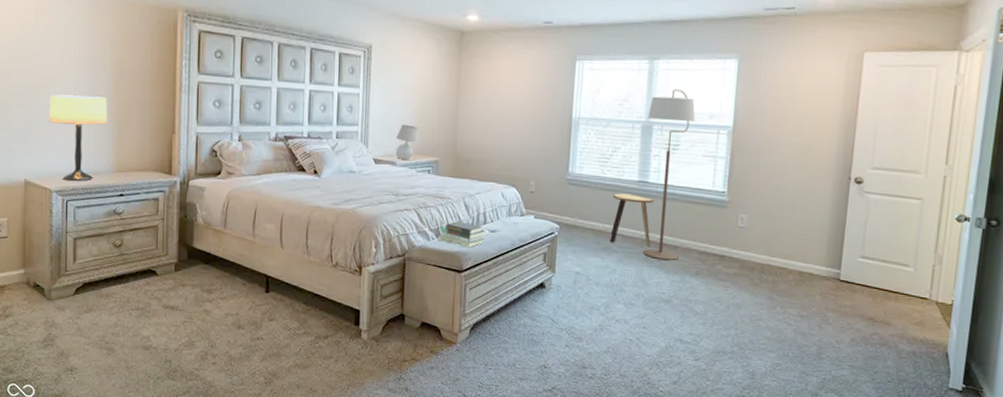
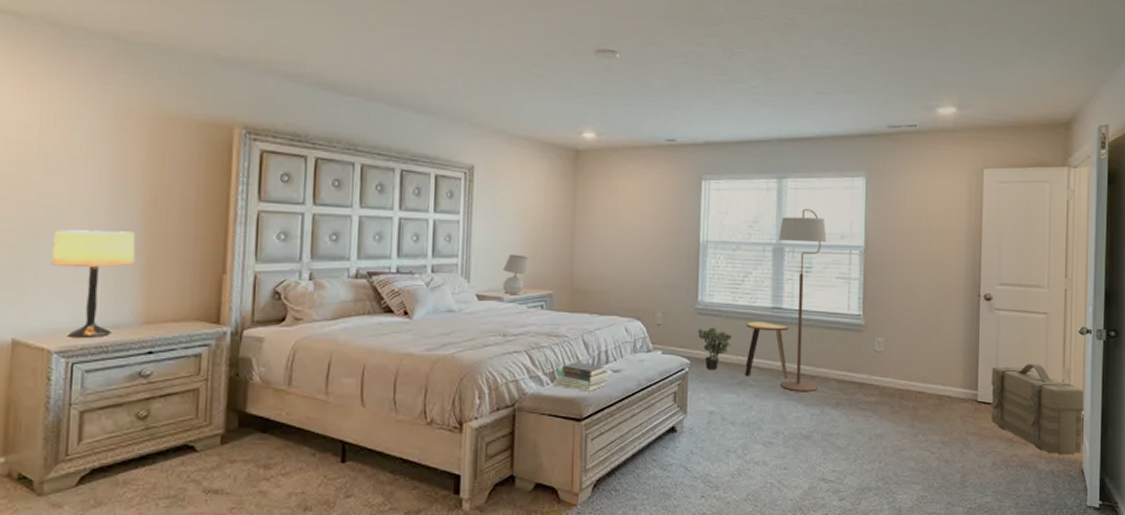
potted plant: none [567,196,599,236] -> present [697,326,732,371]
suitcase: none [852,247,956,338] -> present [990,364,1085,454]

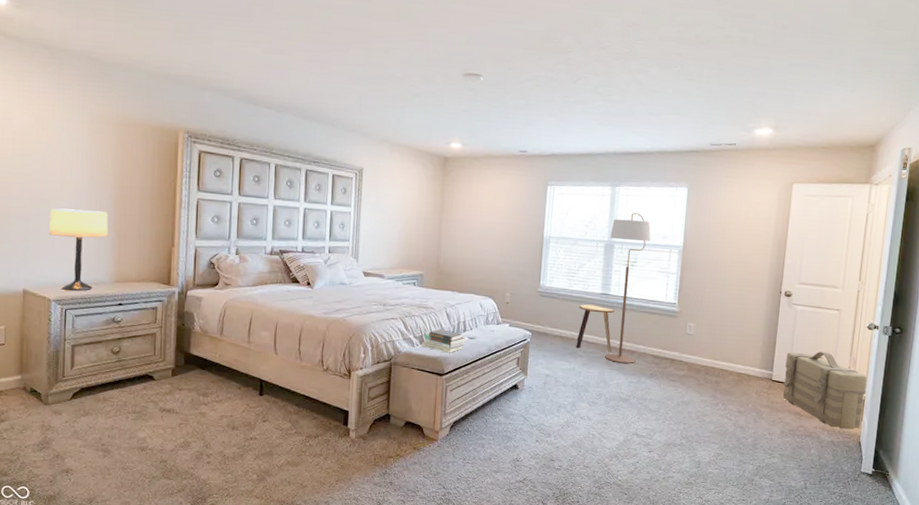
table lamp: present [502,254,530,295] -> none [383,241,406,274]
potted plant: present [697,326,732,371] -> none [538,306,567,342]

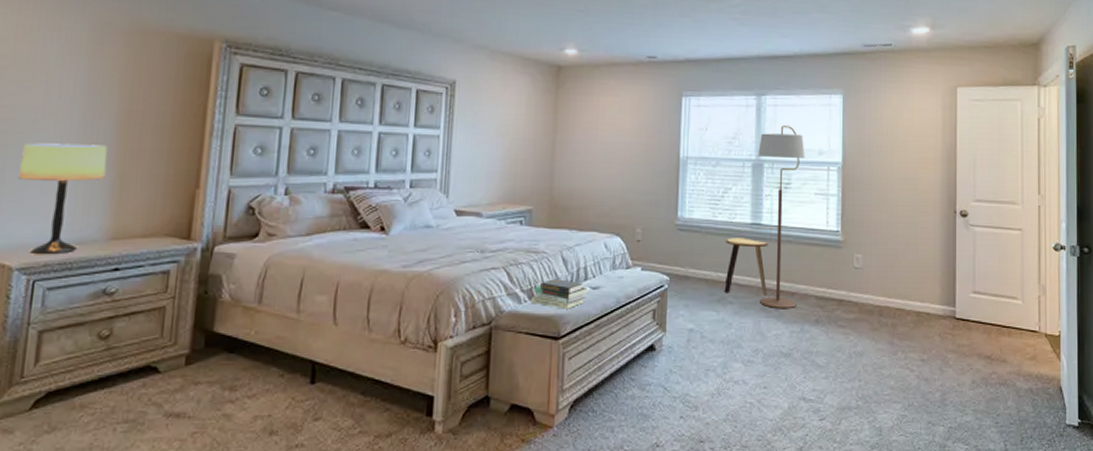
suitcase: present [782,351,867,429] -> none [968,280,1061,372]

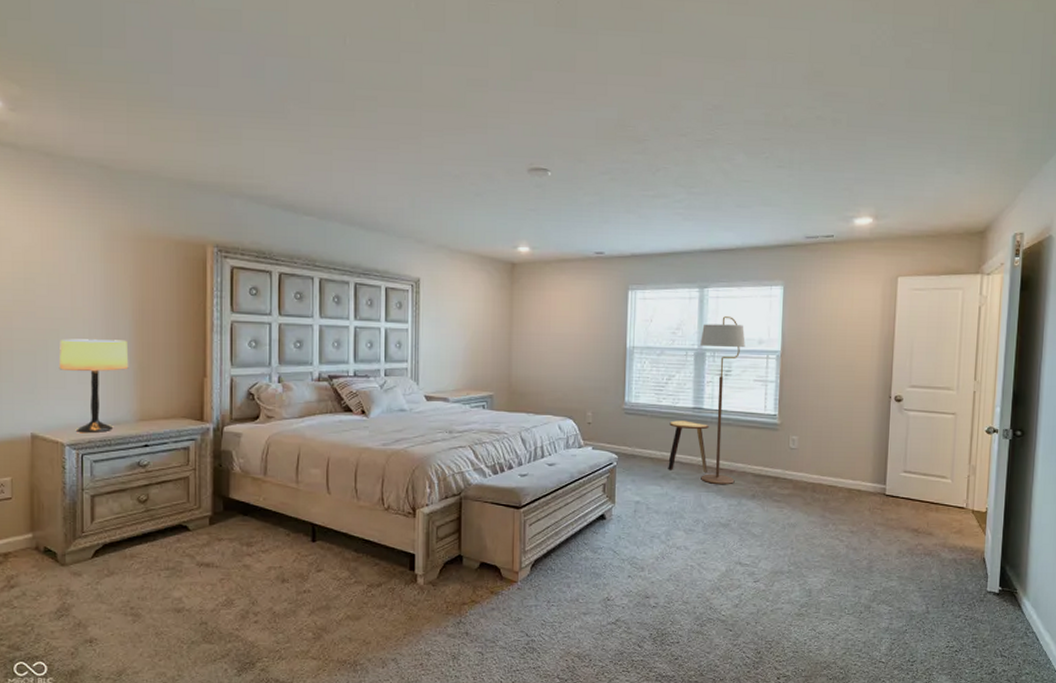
books: present [530,279,588,309] -> none [494,456,545,483]

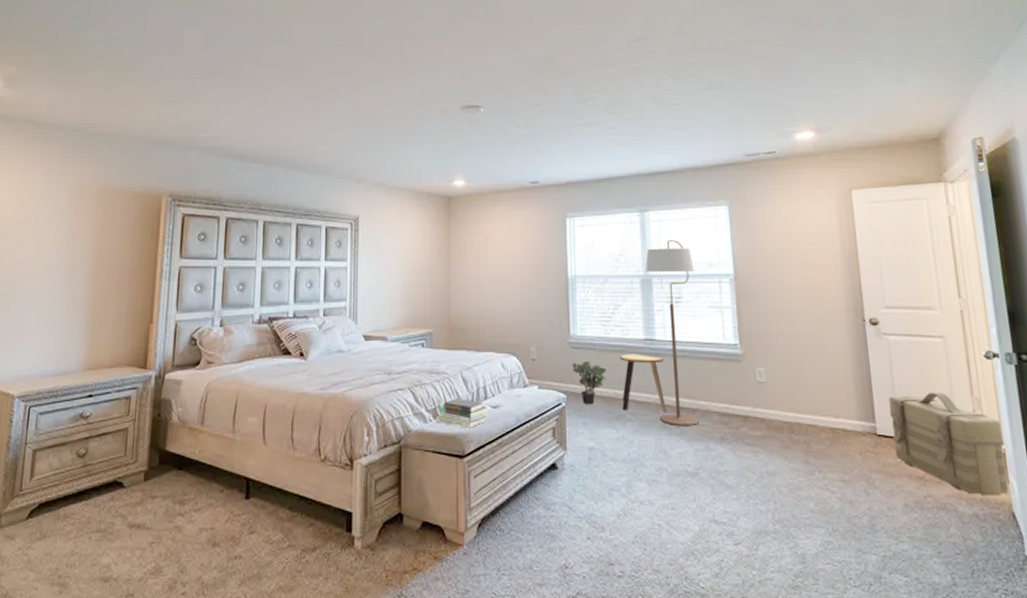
table lamp: present [58,338,129,434] -> none [18,288,83,385]
books: none [494,456,545,483] -> present [435,399,488,428]
potted plant: none [624,425,656,465] -> present [571,360,607,405]
suitcase: none [897,460,989,544] -> present [888,392,1009,495]

